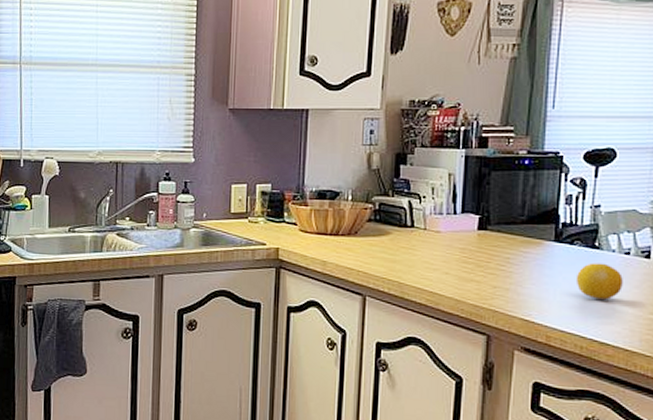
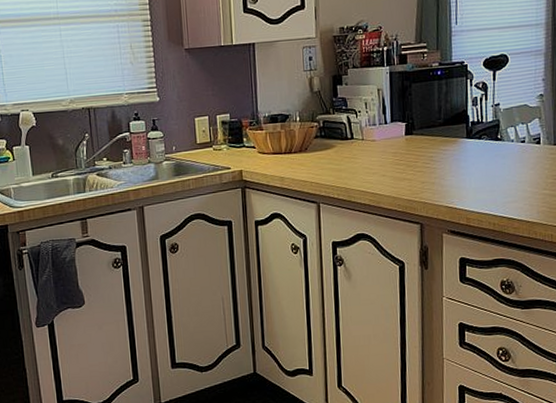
fruit: present [575,263,623,300] -> none [485,152,522,183]

